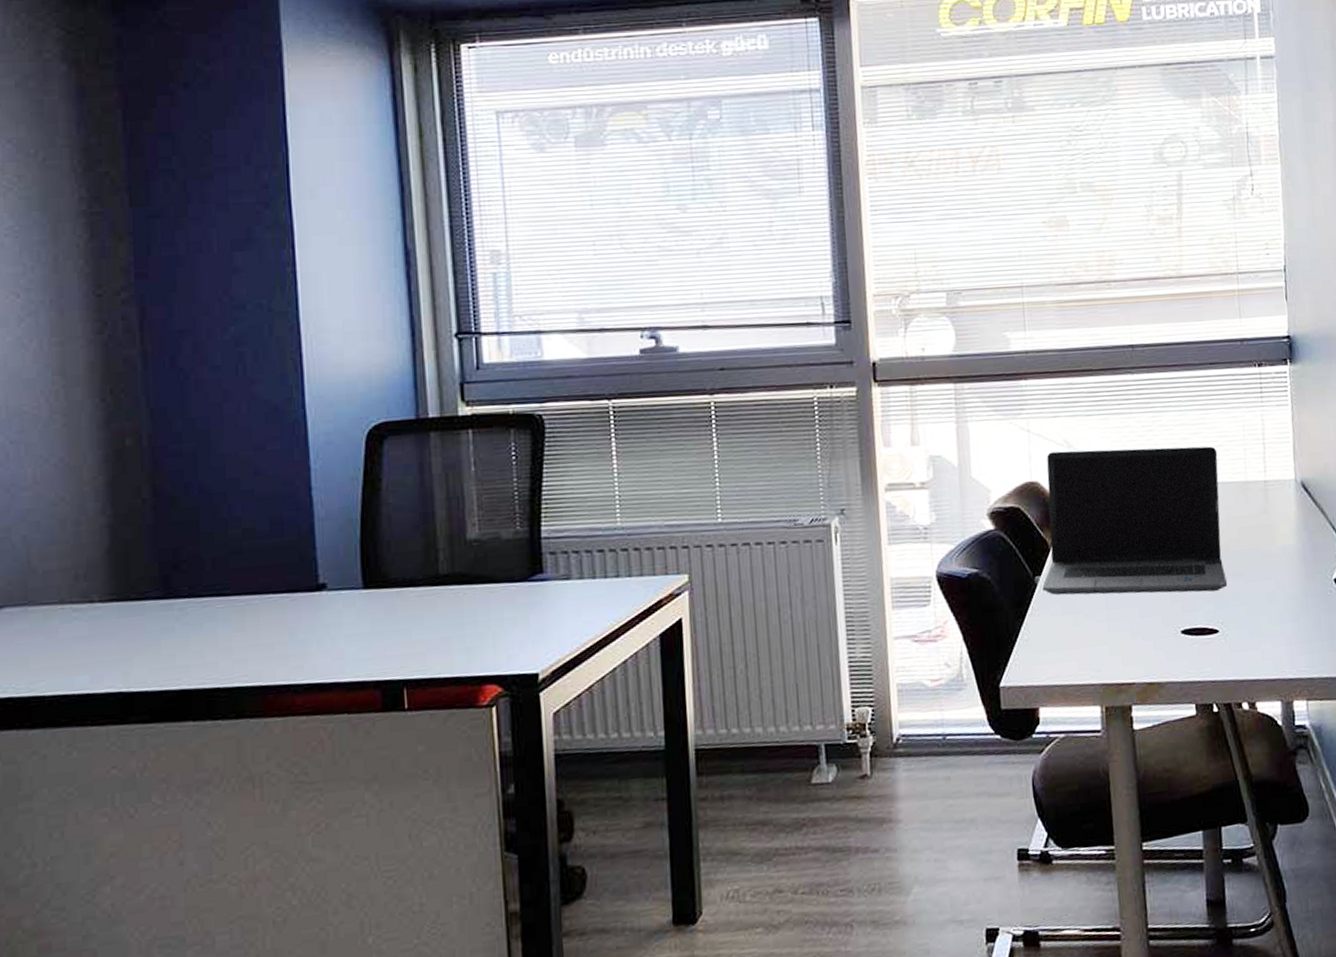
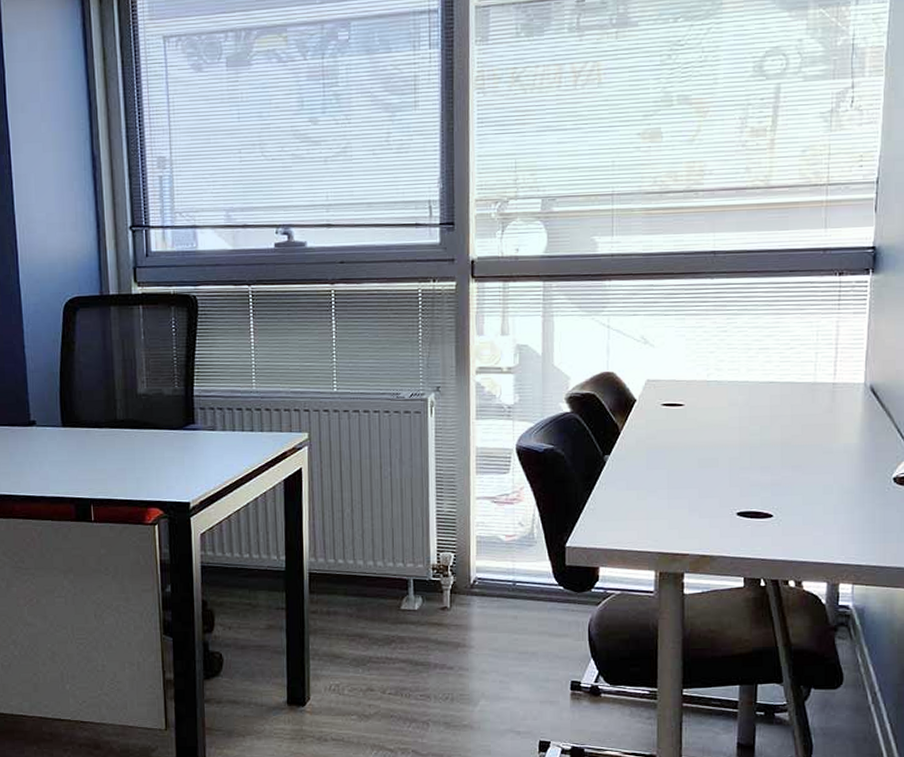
laptop computer: present [1042,446,1228,595] -> none [610,346,789,480]

